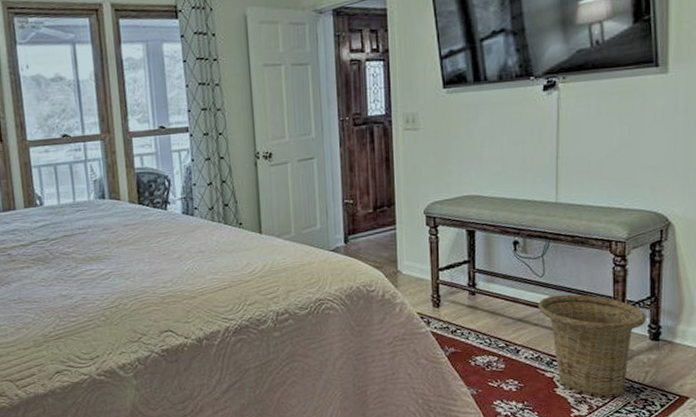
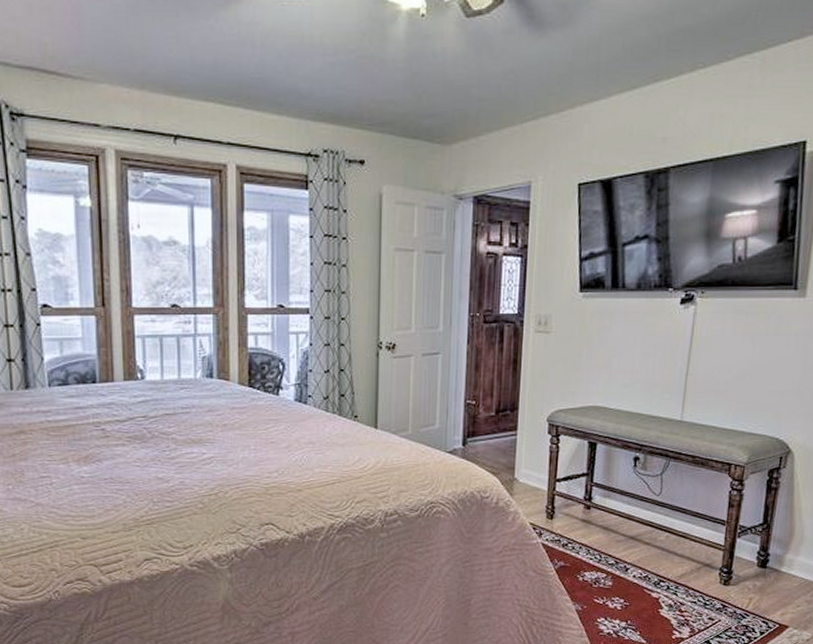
basket: present [538,294,646,398] -> none [652,515,757,622]

